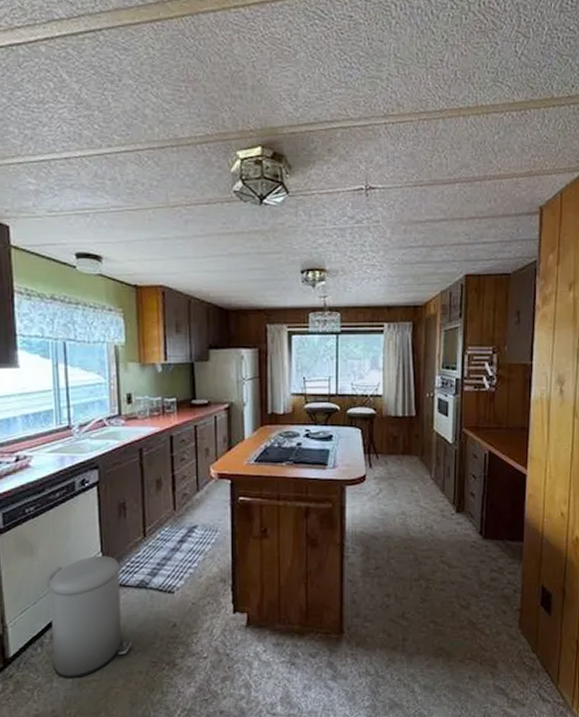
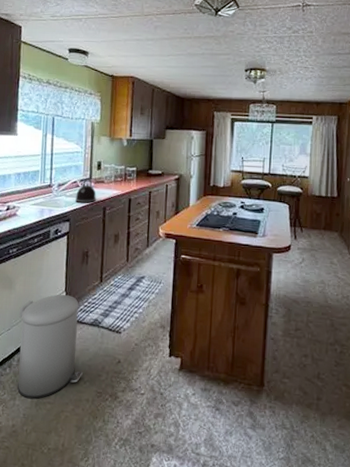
kettle: none [103,415,129,446] -> present [75,178,96,204]

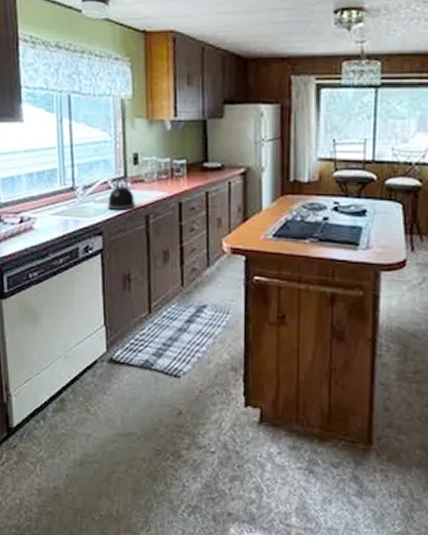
pedal bin: present [17,294,84,400] -> none [49,329,136,458]

